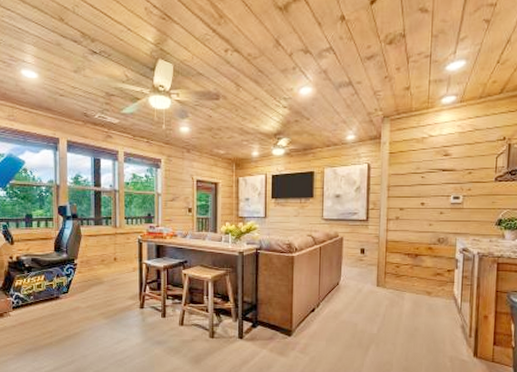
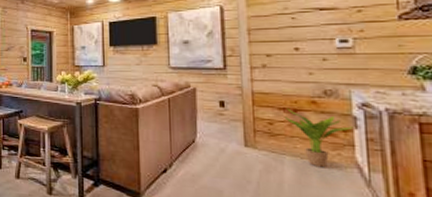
potted plant: none [408,253,455,301] -> present [284,108,354,168]

